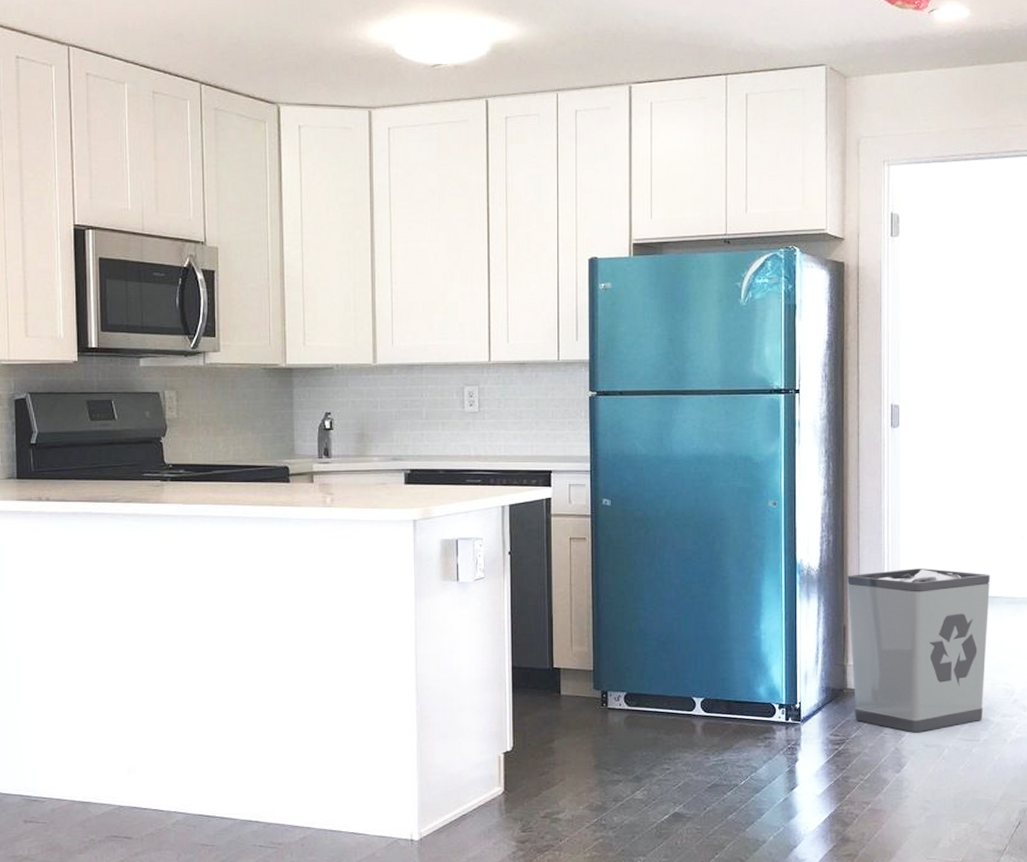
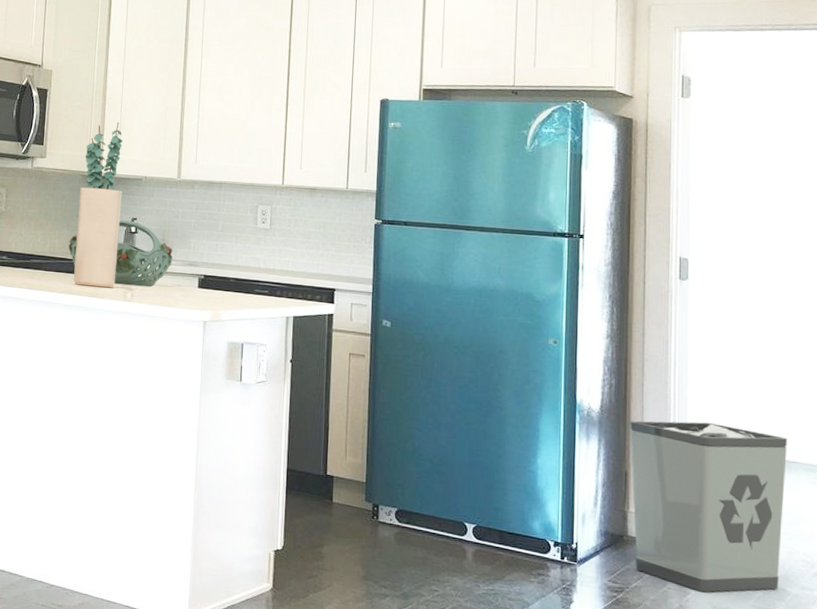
decorative basket: none [255,415,374,489] -> present [68,219,173,288]
vase: none [262,304,313,494] -> present [73,122,123,288]

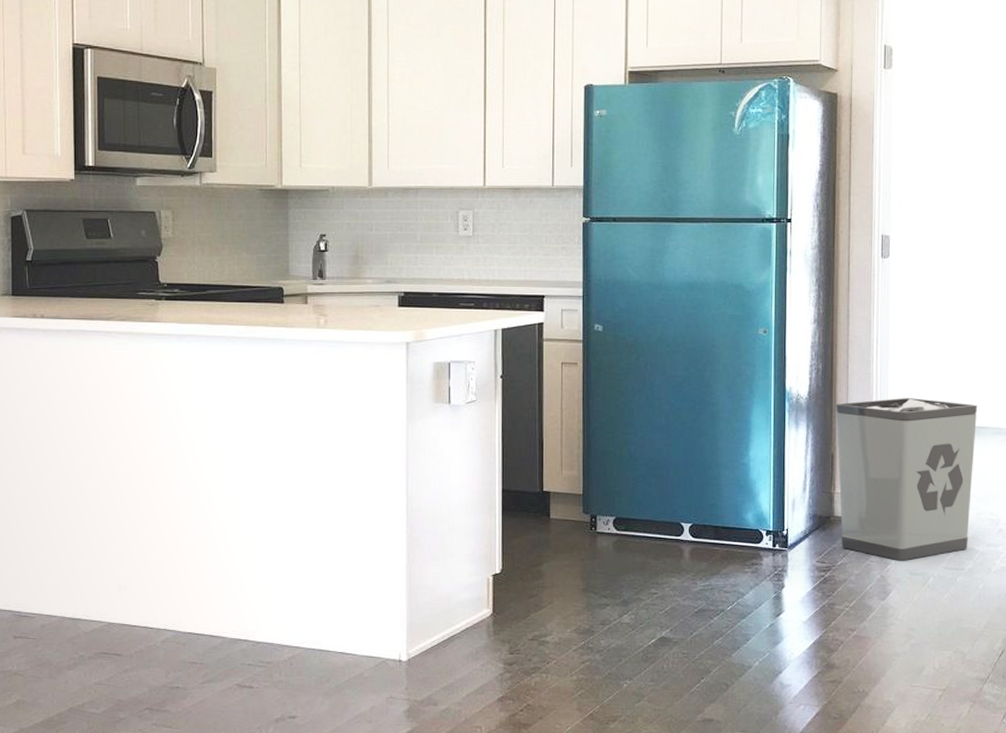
decorative basket: present [68,219,173,288] -> none [250,237,368,311]
vase: present [73,122,123,288] -> none [258,126,307,315]

